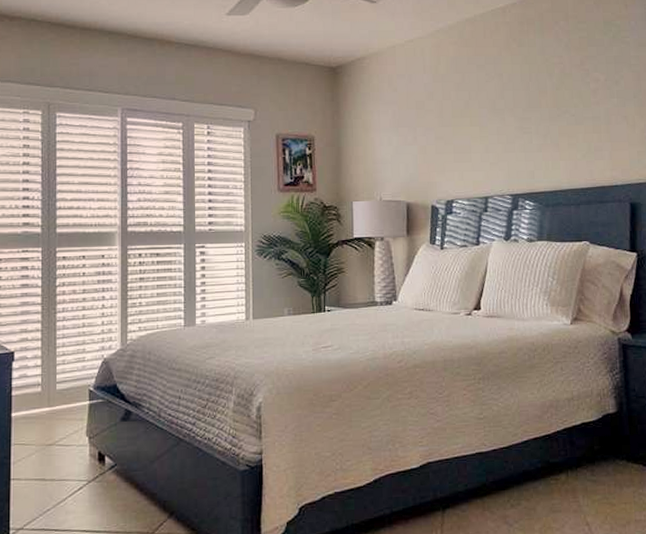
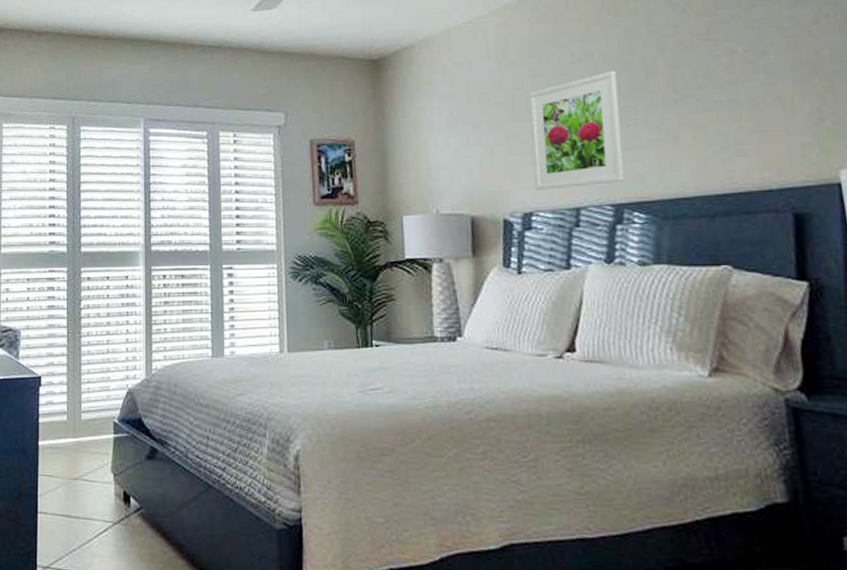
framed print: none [454,89,521,182] -> present [528,70,624,190]

